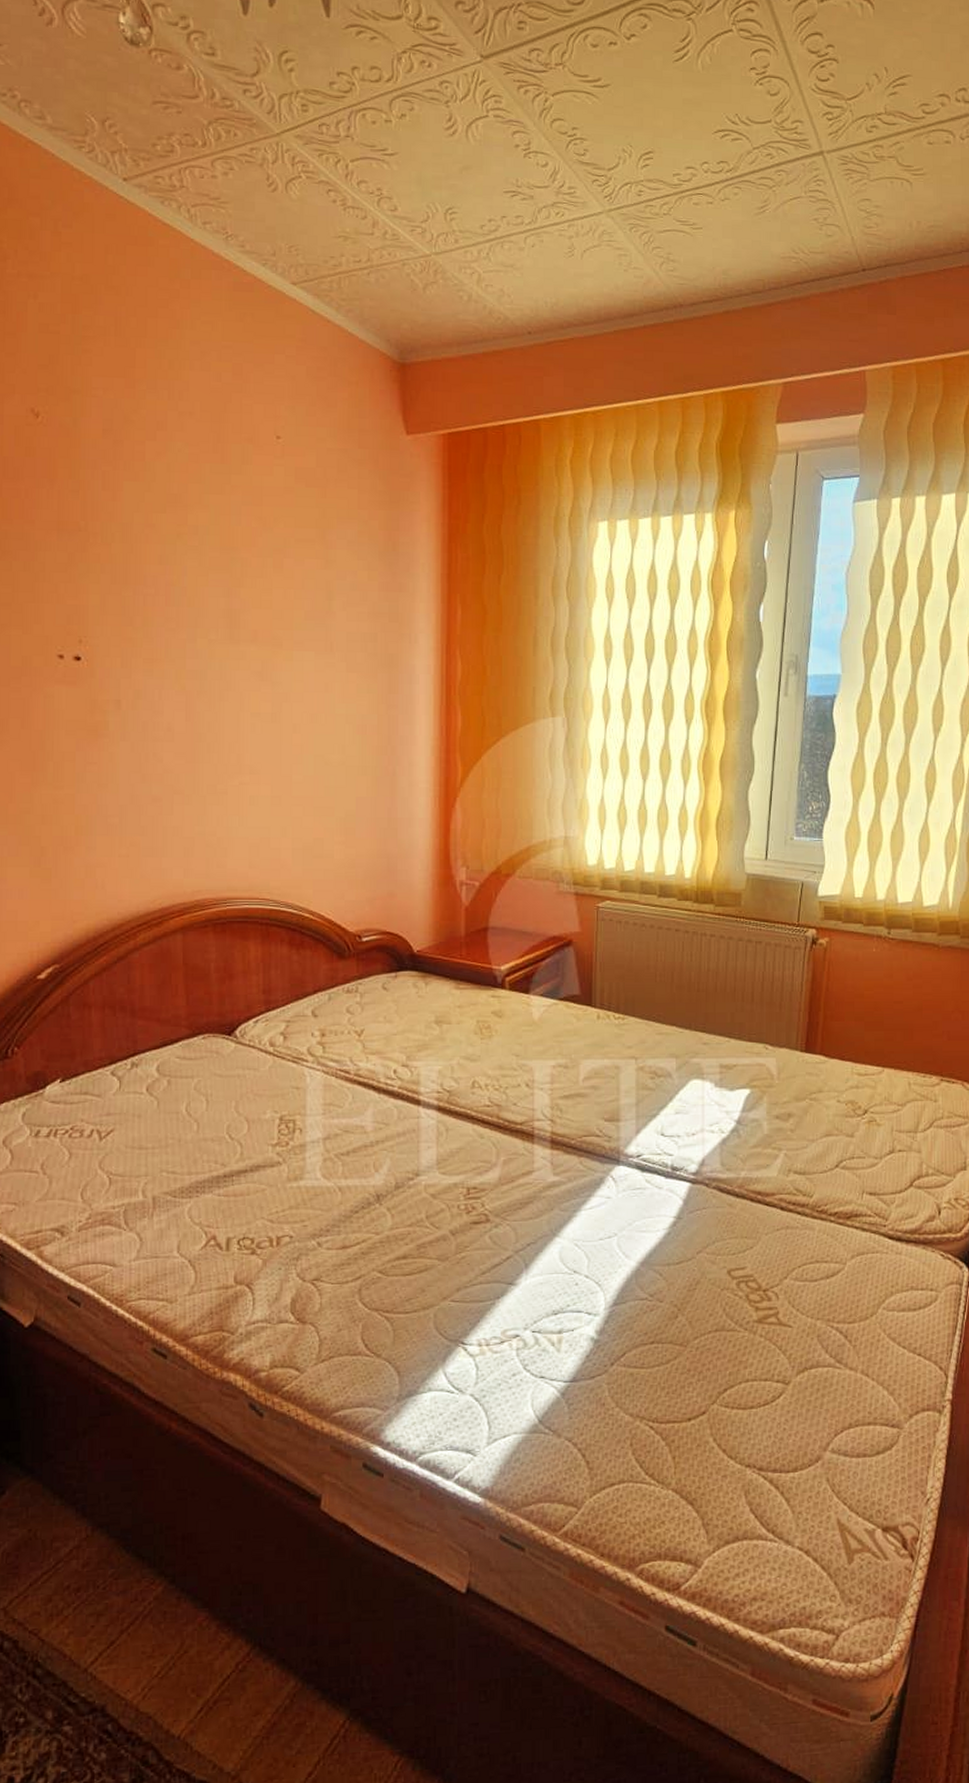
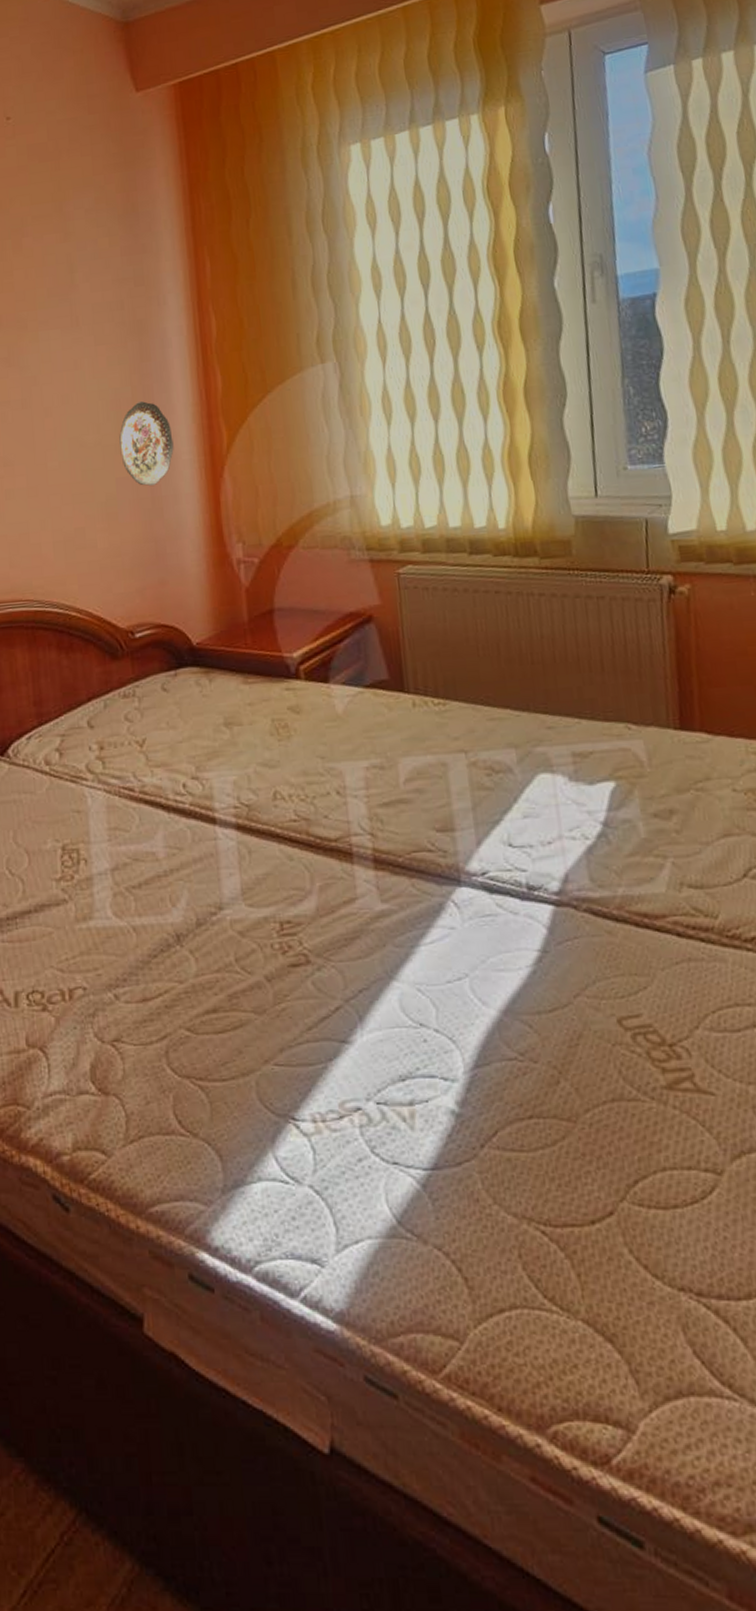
decorative plate: none [362,730,412,808] -> present [119,401,174,487]

